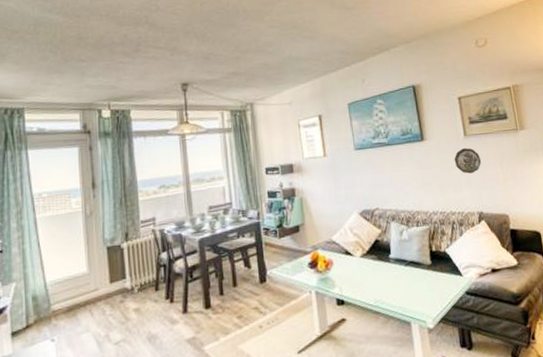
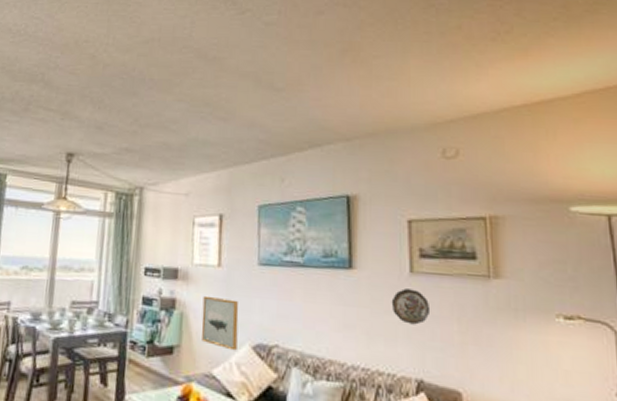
wall art: none [316,180,348,219] -> present [201,295,239,351]

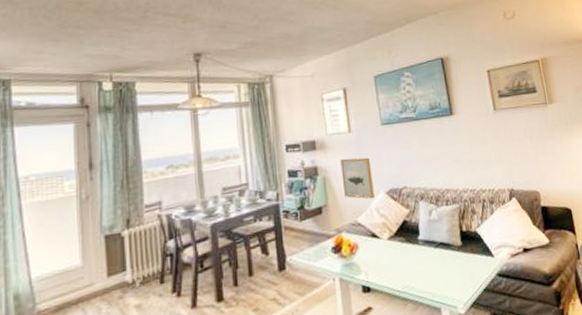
decorative plate: present [391,288,431,325] -> none [483,122,512,150]

